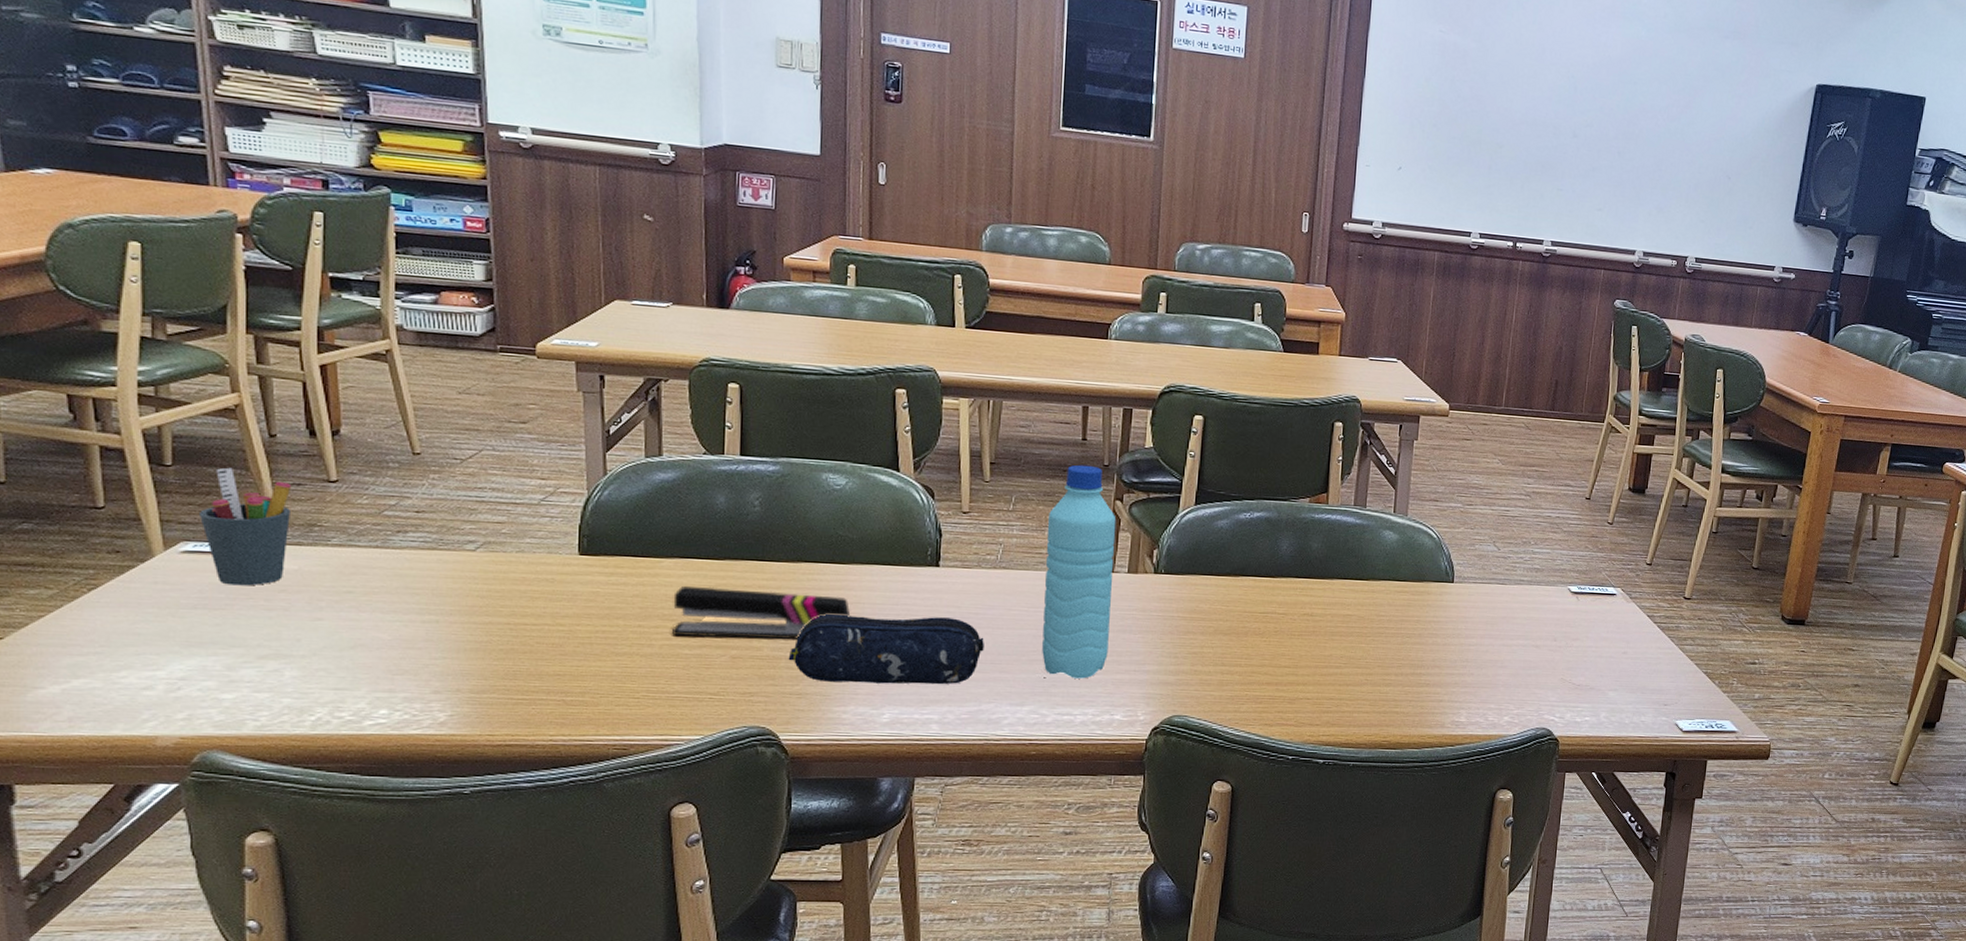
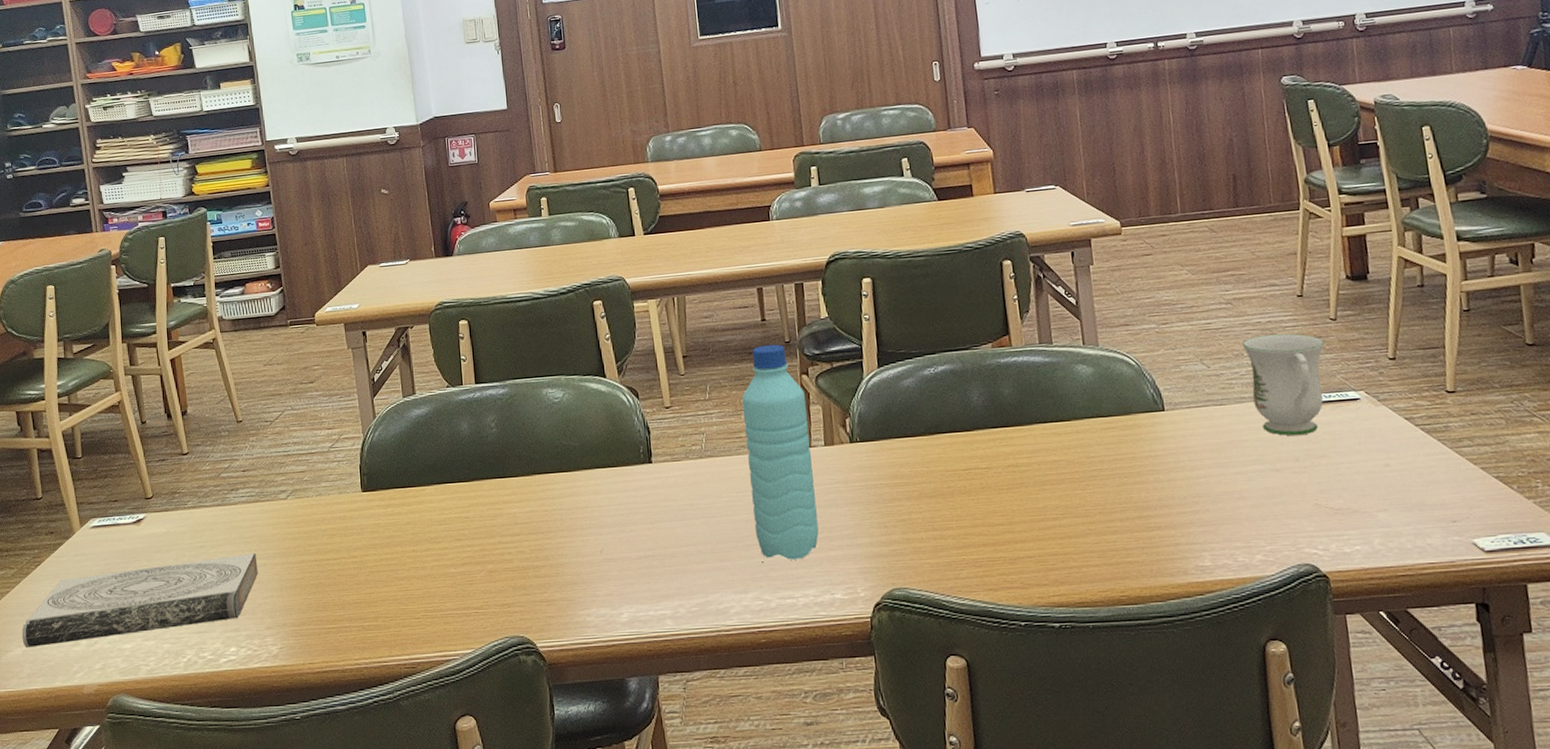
book: none [61,607,427,687] -> present [22,554,258,648]
pen holder: present [200,467,292,586] -> none [101,453,159,551]
stapler: present [672,586,851,640] -> none [437,503,582,556]
pencil case: present [788,614,984,685] -> none [535,511,703,587]
mug: none [1530,528,1599,620] -> present [1242,333,1325,436]

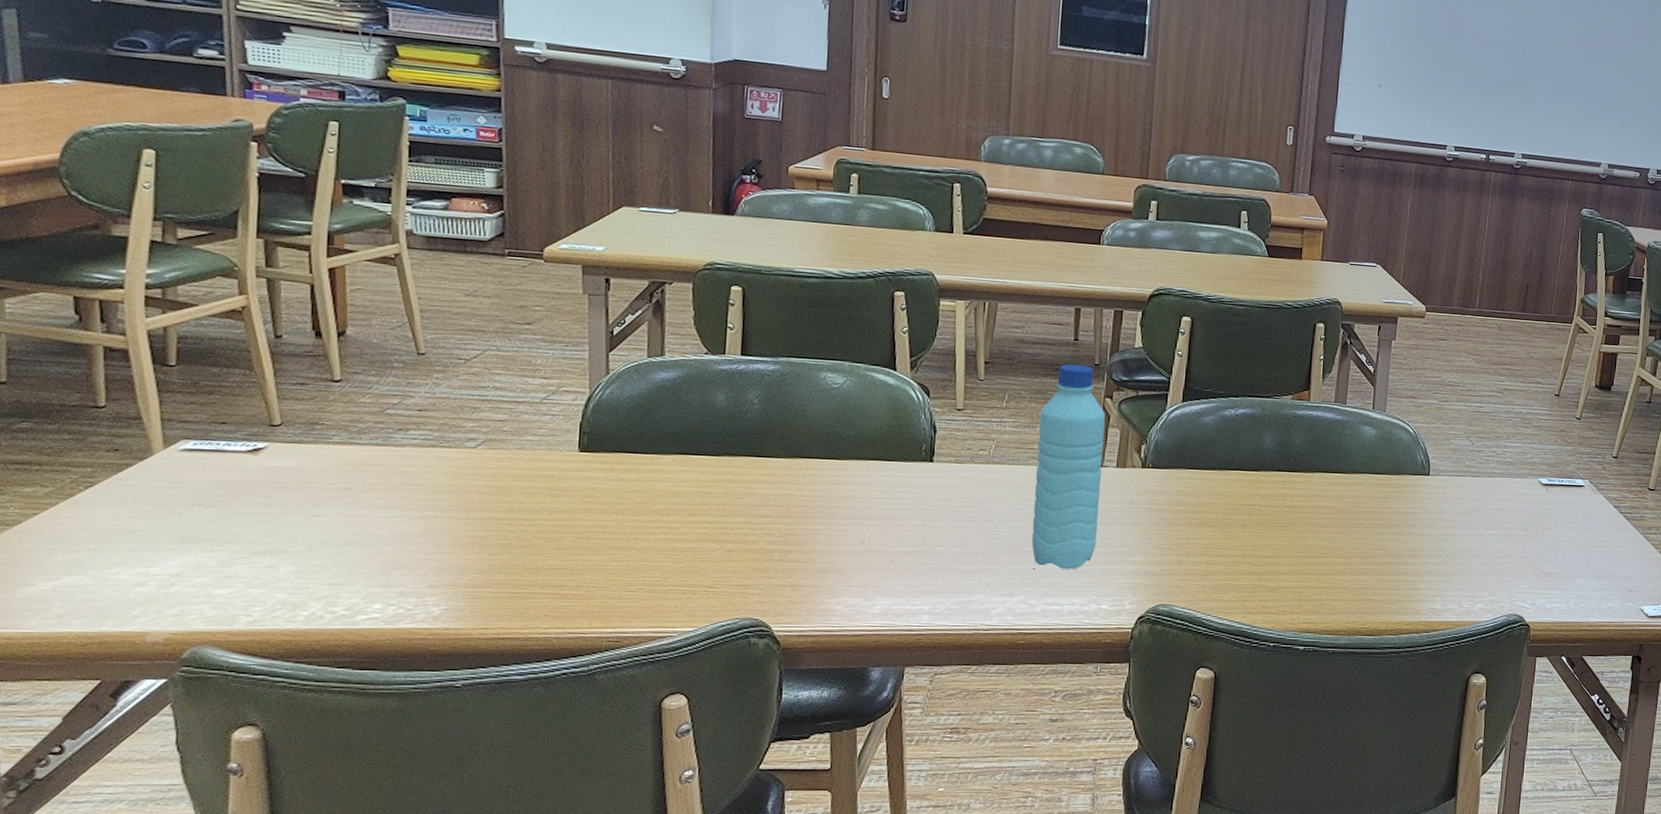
book: present [22,554,258,648] -> none [53,503,426,584]
mug: present [1242,333,1325,436] -> none [1502,423,1568,510]

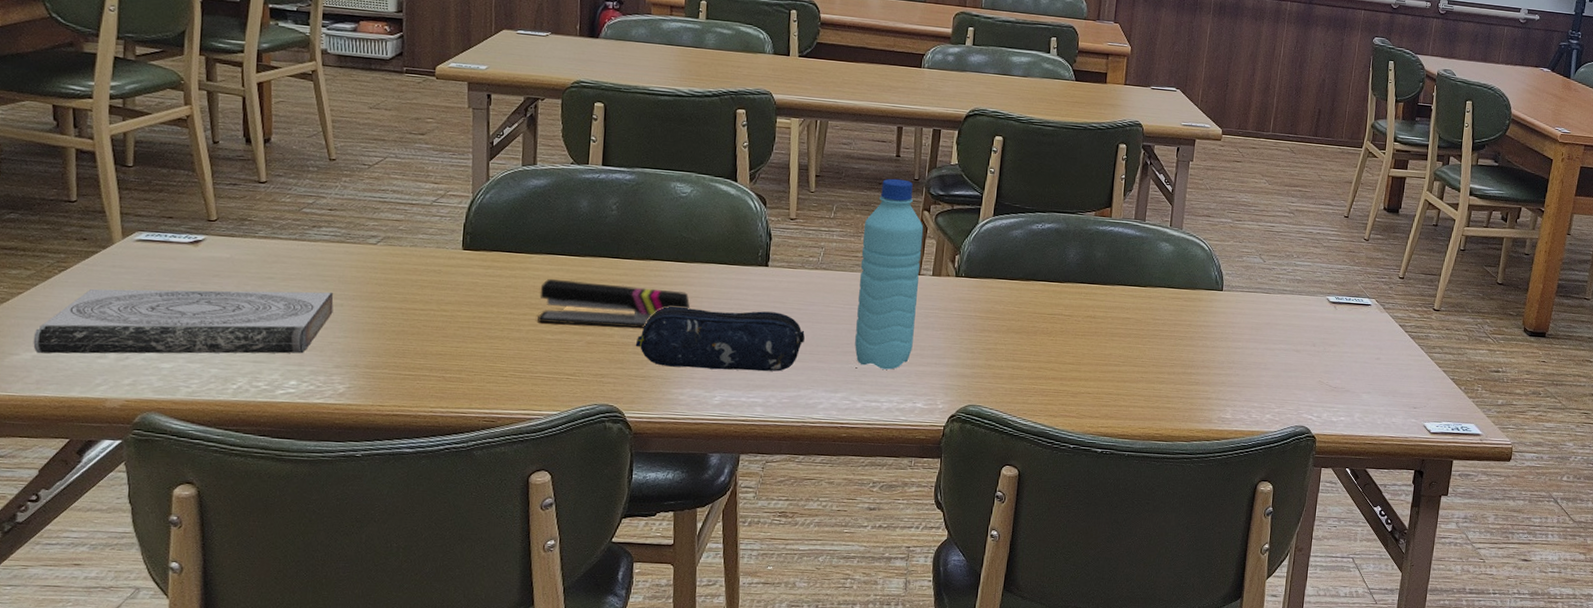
book: none [53,503,426,584] -> present [33,288,334,354]
stapler: none [669,482,846,534] -> present [538,279,691,329]
pencil case: none [782,508,976,576] -> present [635,307,805,372]

